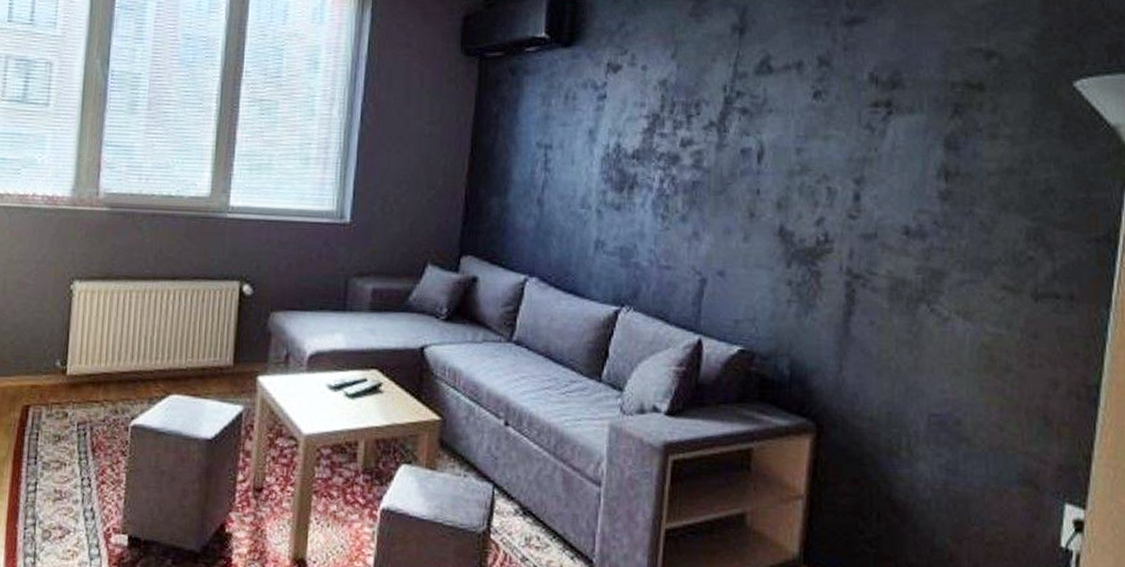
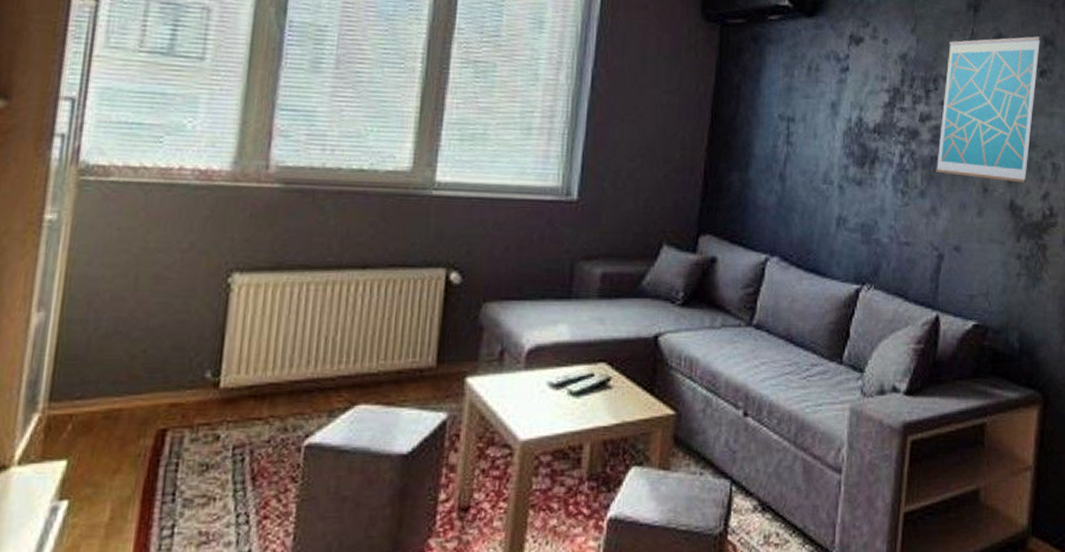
wall art: none [697,56,815,208] -> present [935,36,1041,183]

